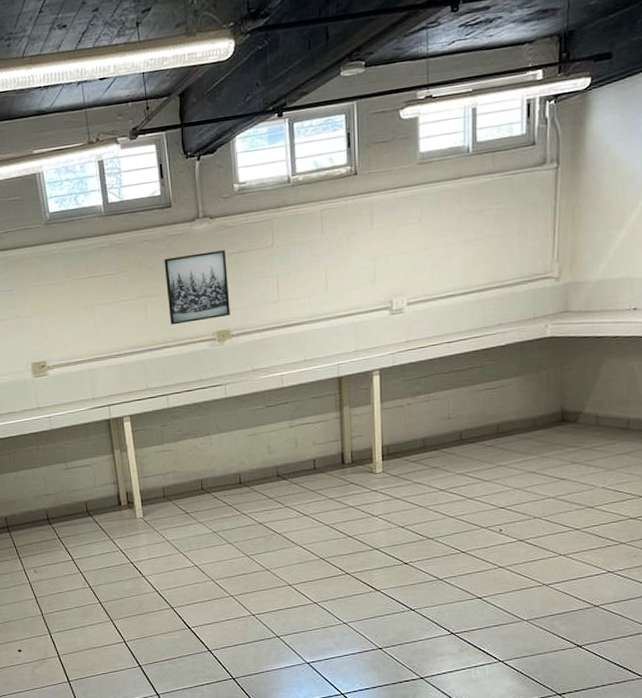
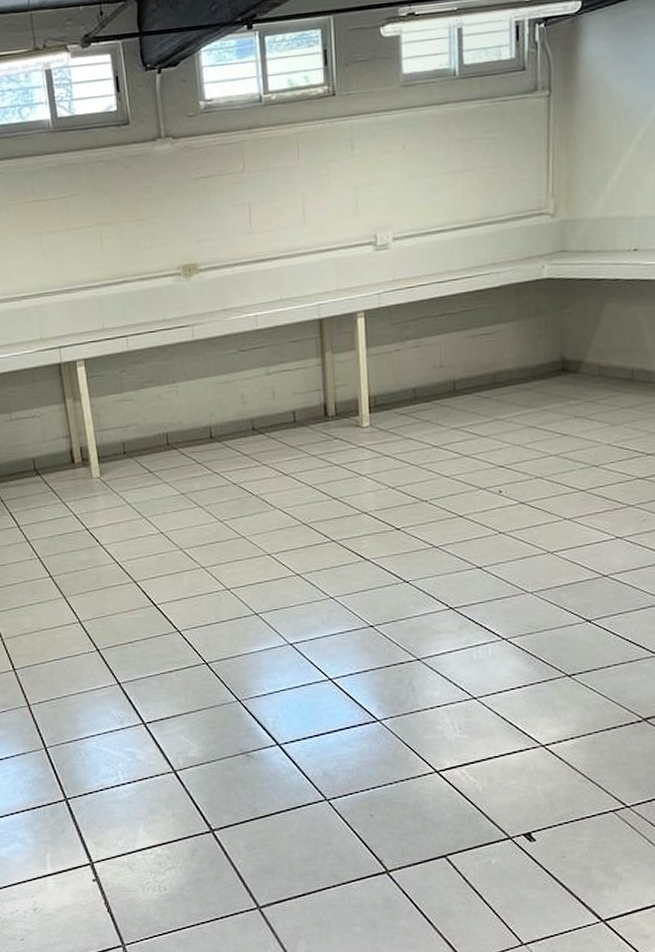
wall art: present [164,250,230,325] -> none [121,174,197,257]

